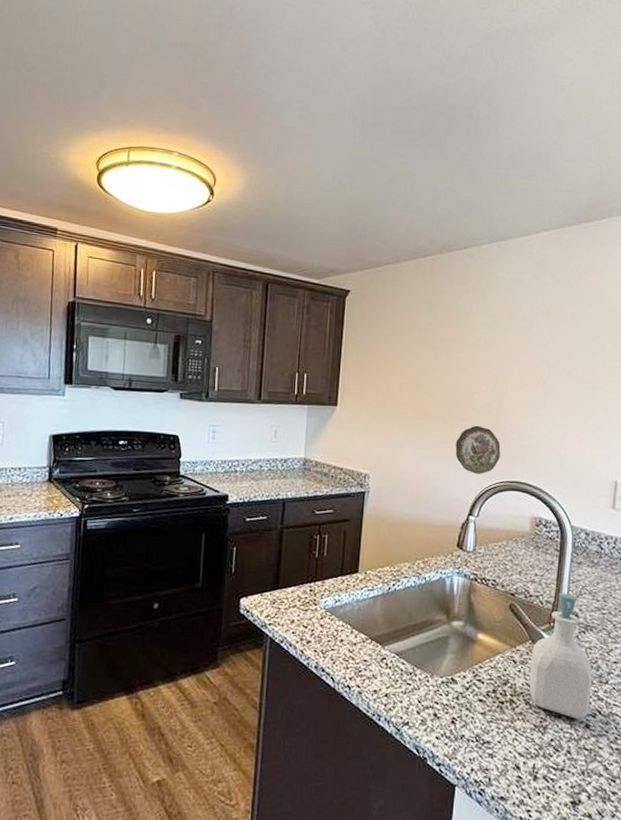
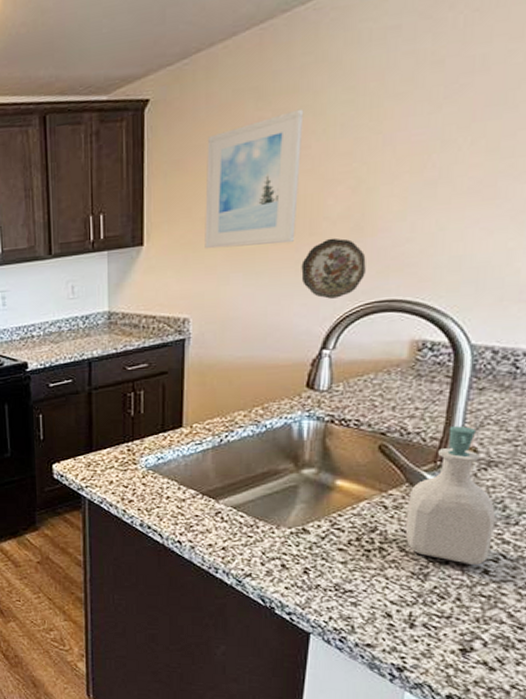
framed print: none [385,322,460,424] -> present [205,108,304,249]

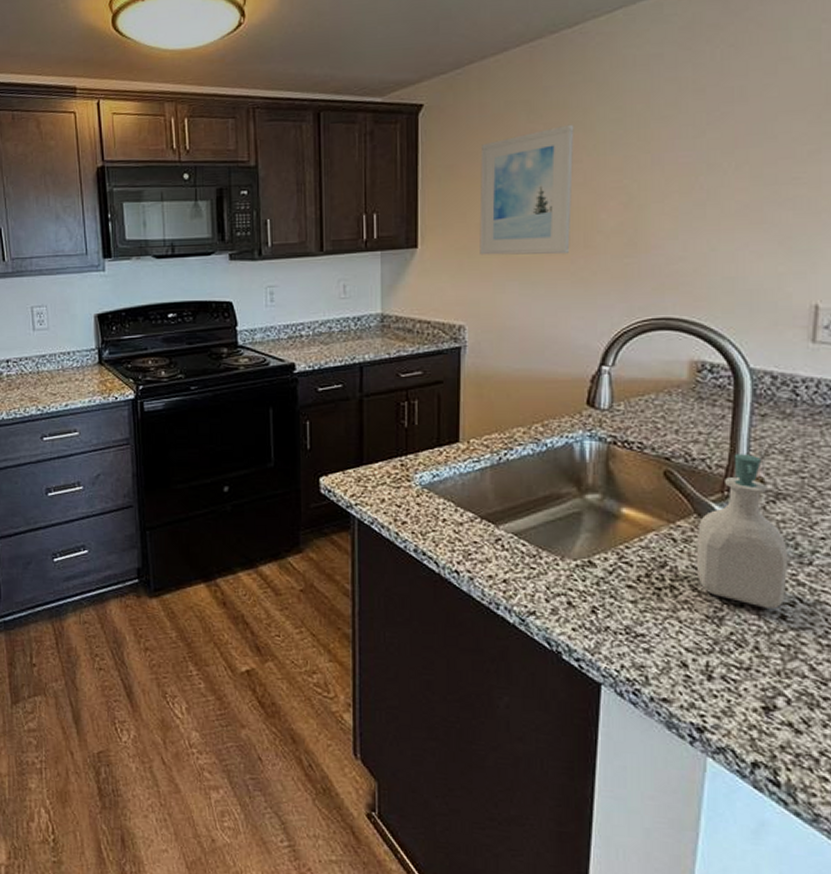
decorative plate: present [301,237,366,299] -> none [577,252,641,313]

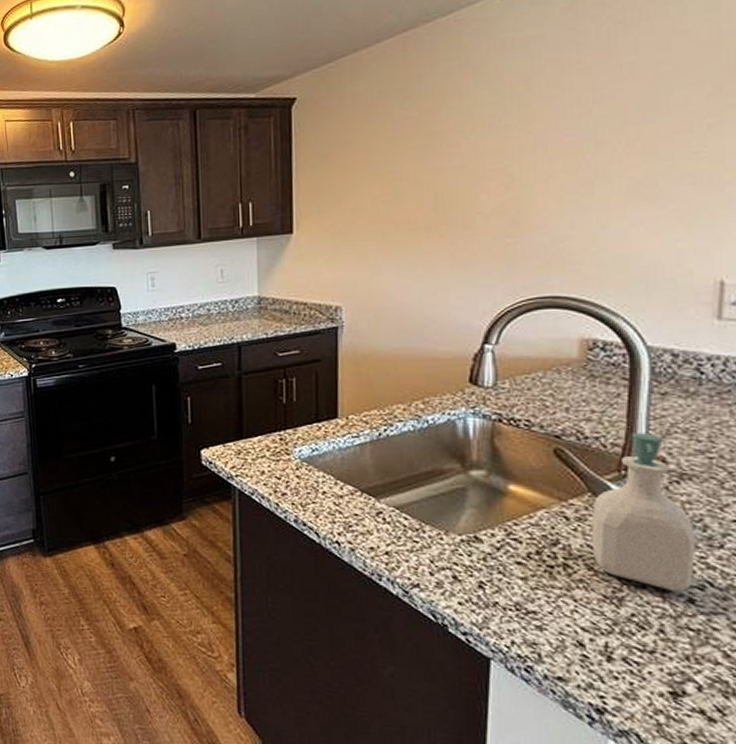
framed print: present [479,124,574,256] -> none [354,109,451,239]

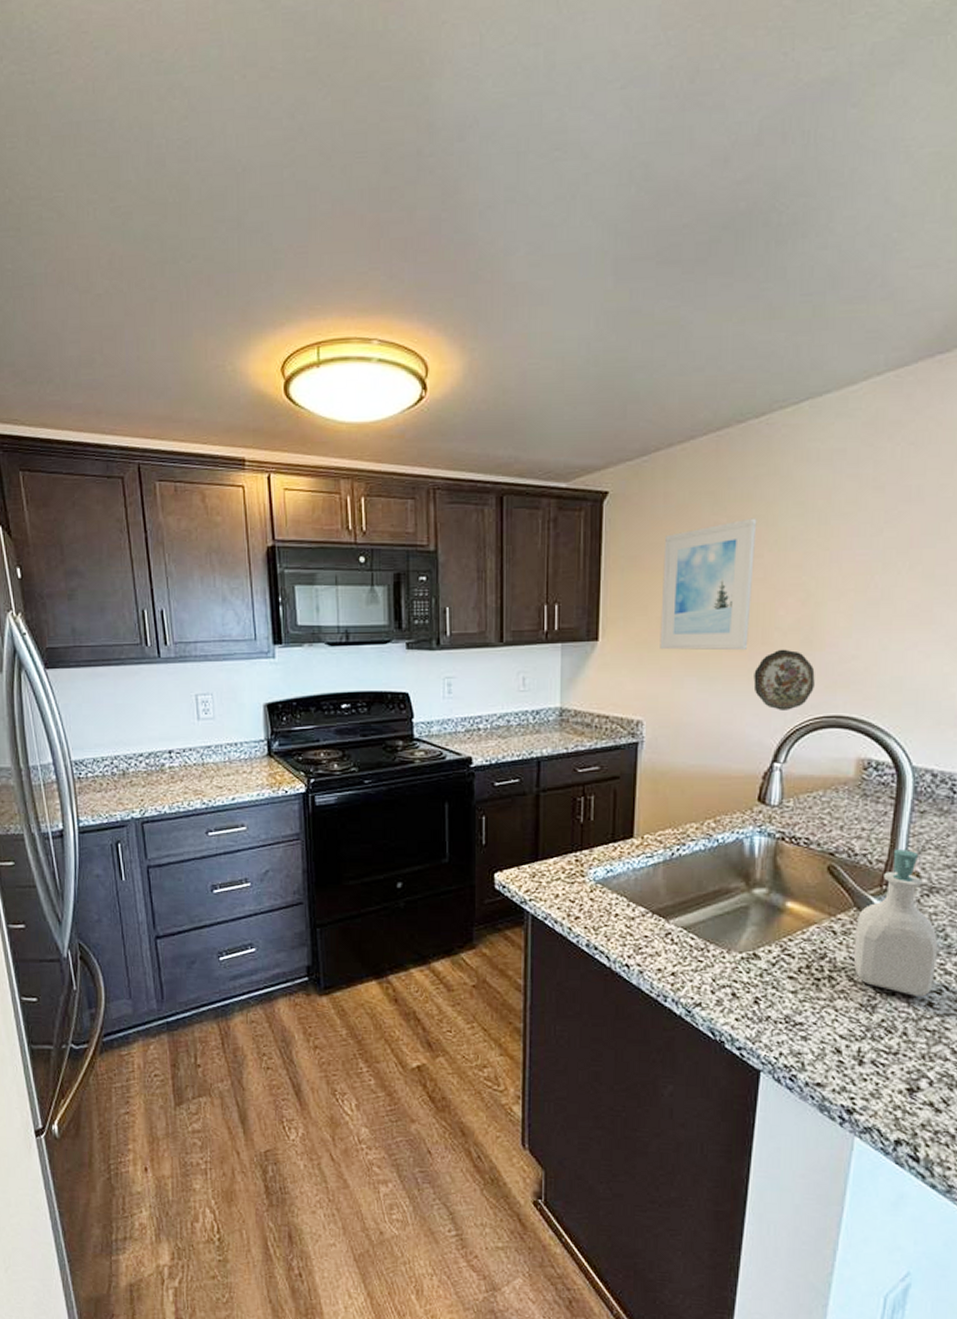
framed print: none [354,109,451,239] -> present [660,518,757,651]
decorative plate: none [456,232,525,293] -> present [753,649,815,710]

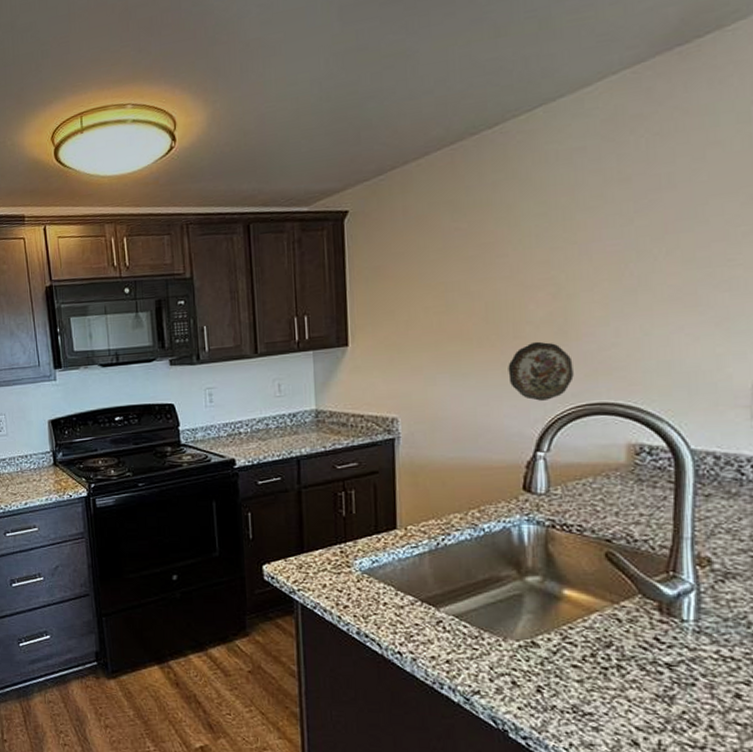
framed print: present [660,518,757,651] -> none [406,220,500,351]
soap bottle: present [853,849,939,996] -> none [642,534,742,688]

